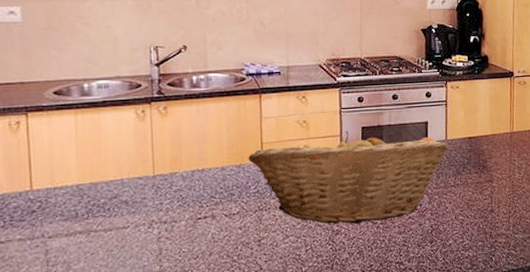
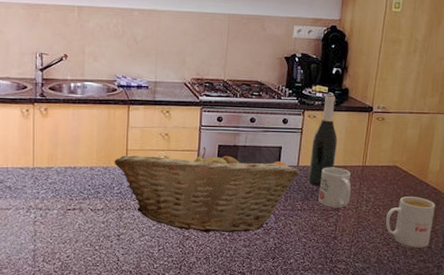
wine bottle: none [458,62,484,158] -> present [308,93,337,186]
mug: none [470,136,503,179] -> present [318,167,352,208]

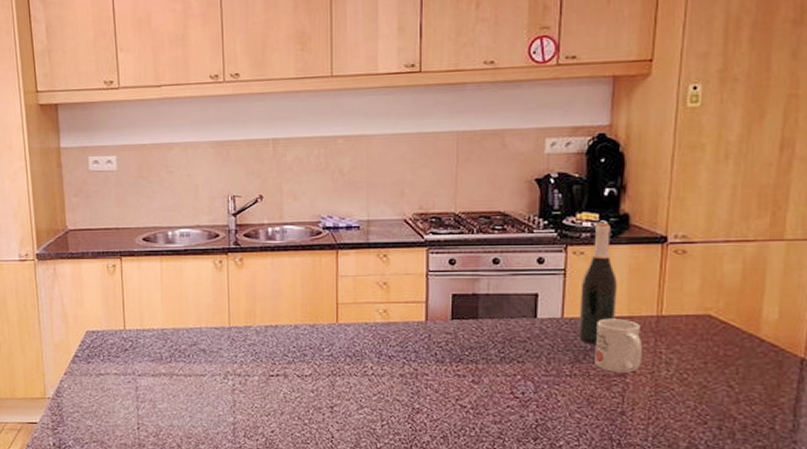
fruit basket: present [114,146,299,233] -> none [322,297,564,405]
mug: present [385,196,435,248] -> none [698,357,776,429]

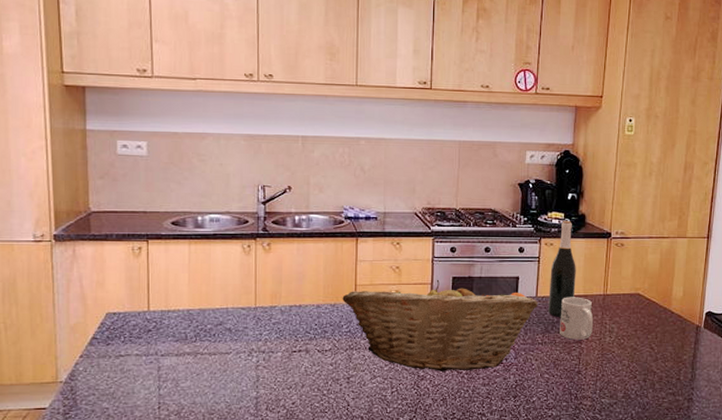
fruit basket: none [322,297,564,405] -> present [342,279,538,372]

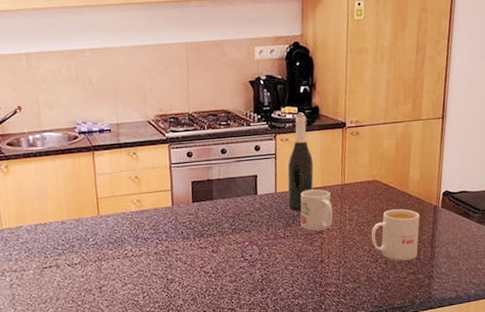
fruit basket: present [342,279,538,372] -> none [85,185,278,274]
mug: none [630,325,681,380] -> present [371,209,420,261]

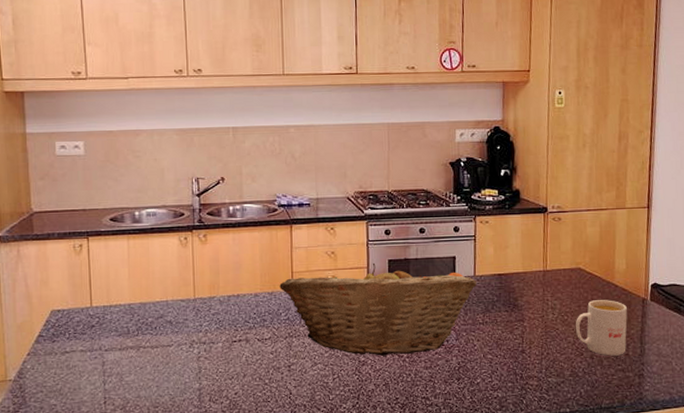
fruit basket: none [85,185,278,274] -> present [279,262,476,356]
wine bottle: present [287,114,314,211] -> none [487,197,514,296]
mug: present [300,189,334,231] -> none [500,274,535,318]

